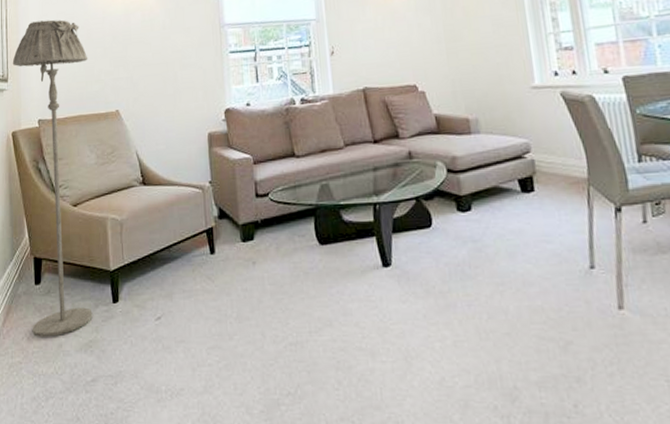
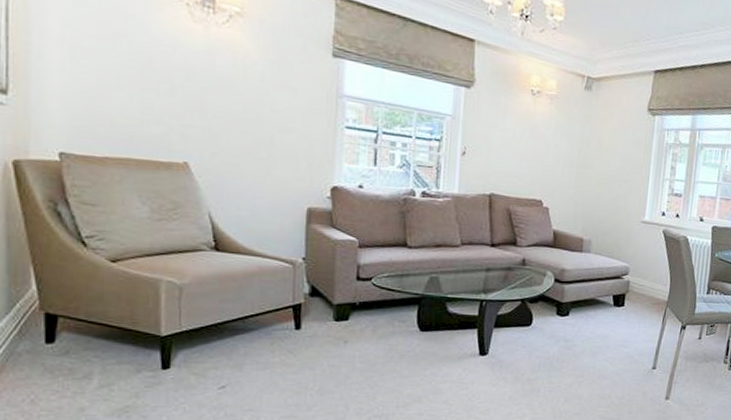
floor lamp: present [12,19,93,337] -> none [16,23,146,401]

